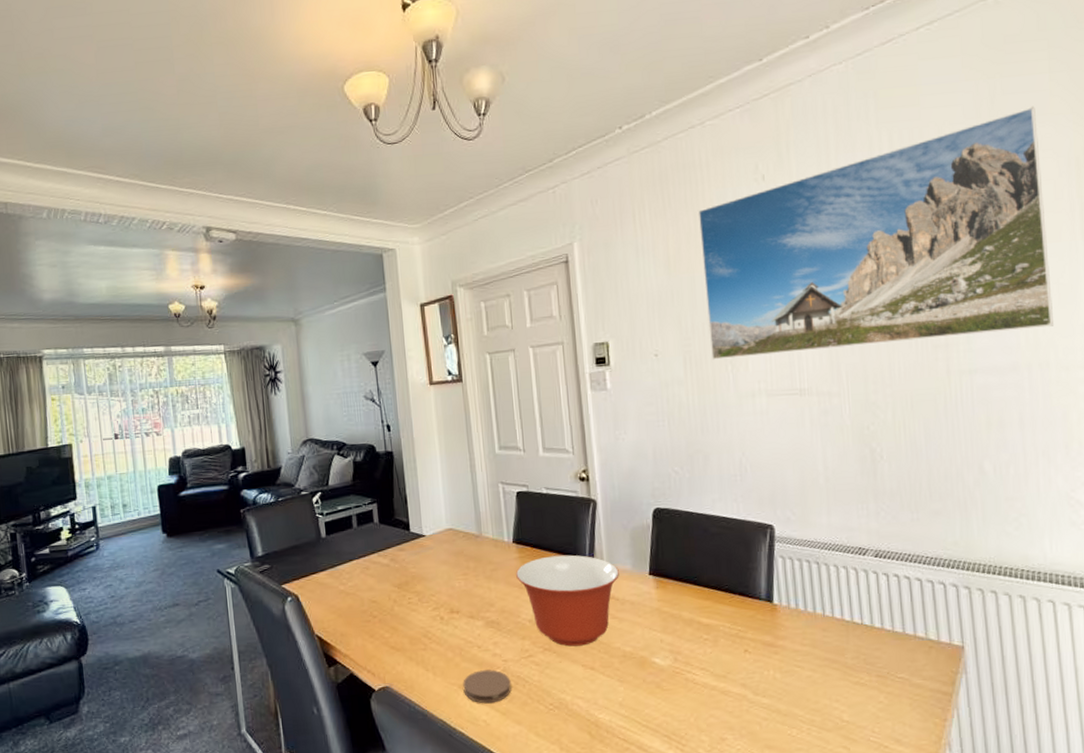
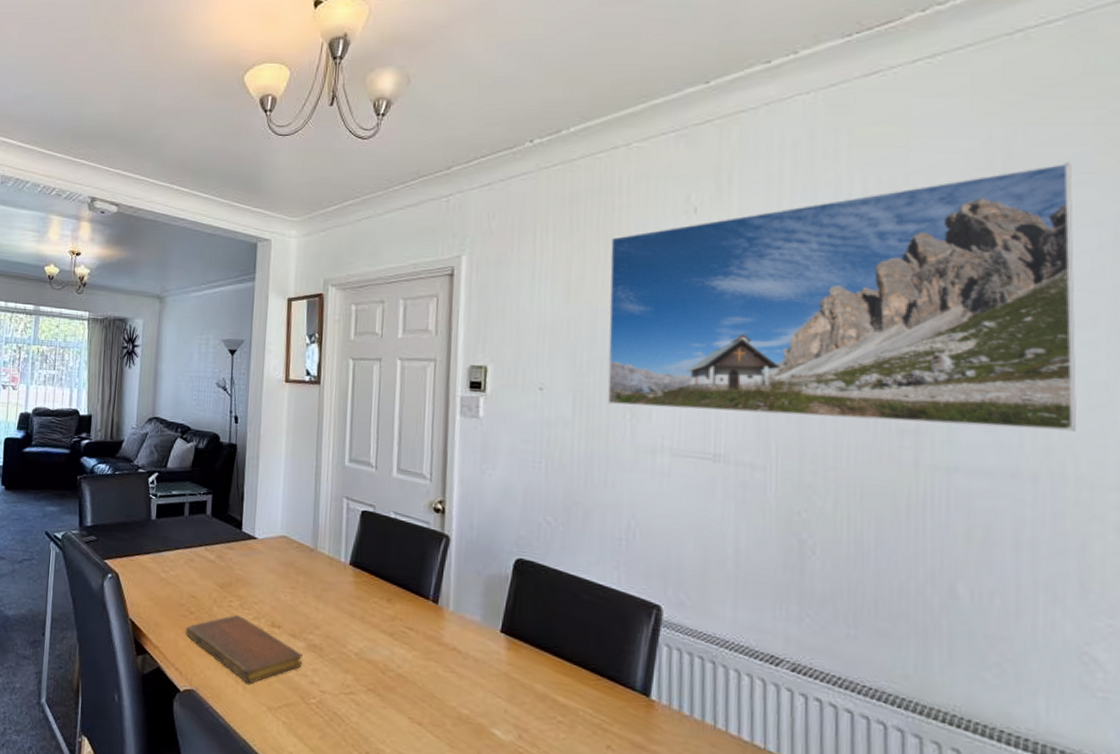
notebook: none [372,610,483,669] -> present [186,615,302,684]
coaster: present [463,669,512,704] -> none [272,695,326,736]
mixing bowl: present [516,555,619,647] -> none [348,587,466,696]

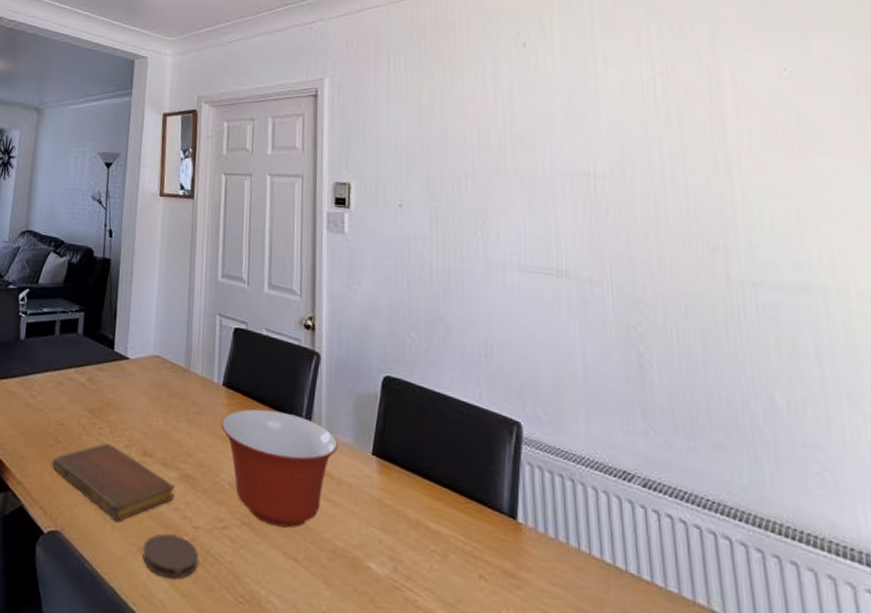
coaster: none [272,695,326,736] -> present [142,533,199,580]
mixing bowl: none [348,587,466,696] -> present [222,409,338,528]
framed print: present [607,162,1076,431] -> none [454,17,850,249]

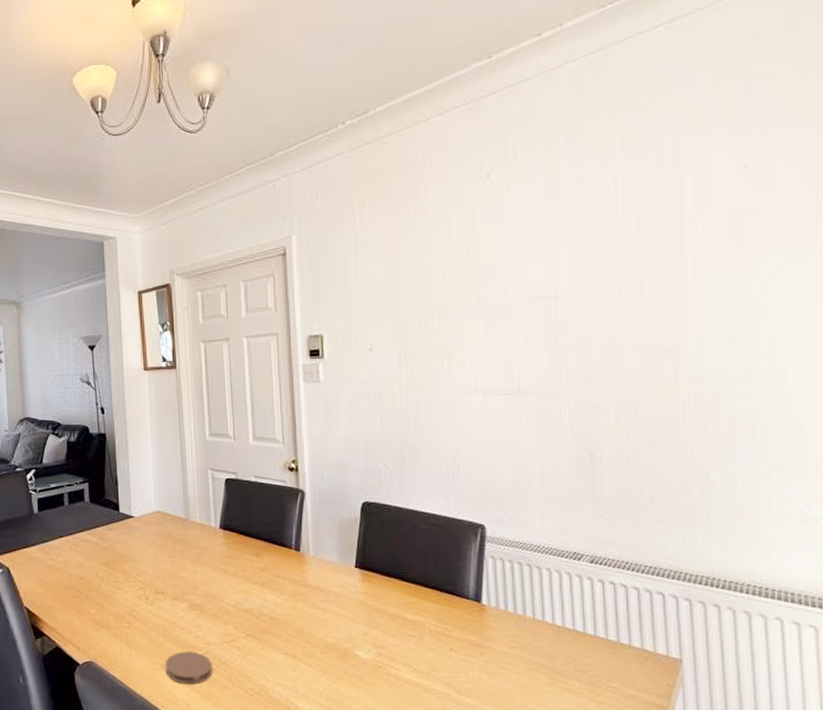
notebook: present [52,443,175,522] -> none [78,589,187,648]
mixing bowl: present [222,409,338,528] -> none [222,543,325,634]

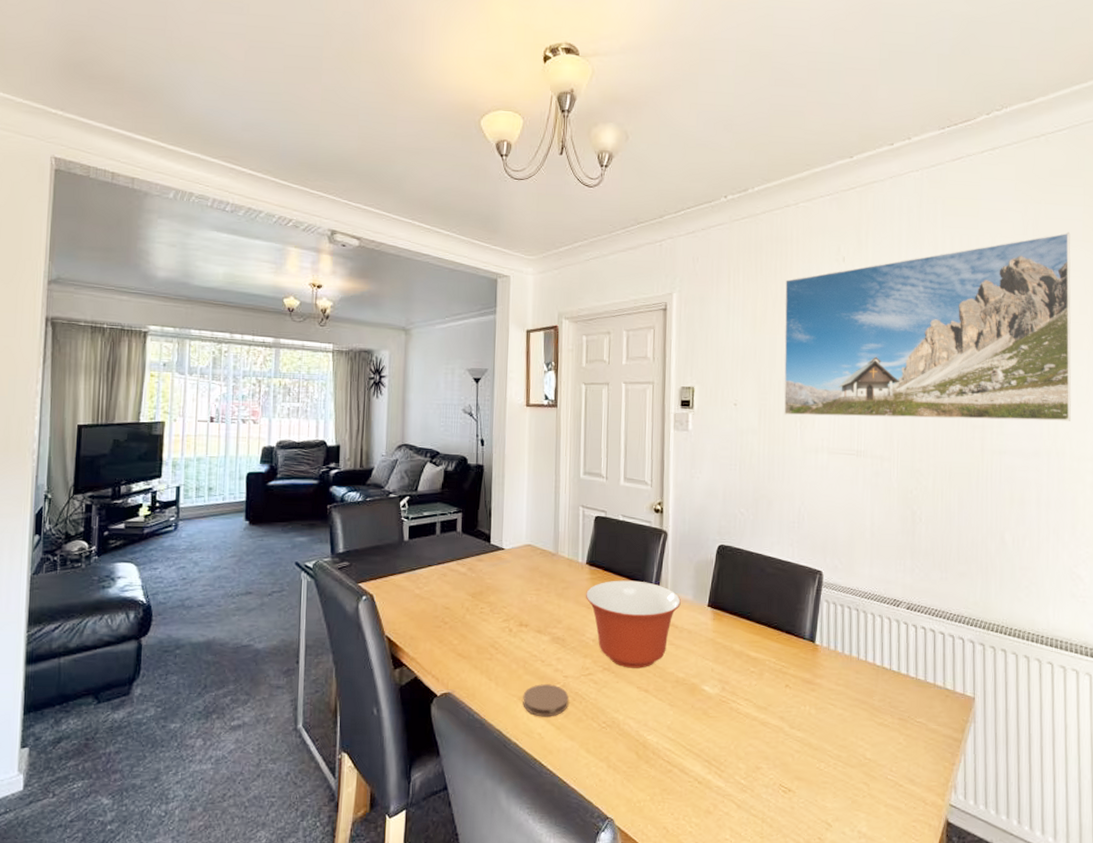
mixing bowl: none [222,543,325,634] -> present [586,580,681,668]
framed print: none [419,107,792,357] -> present [783,232,1071,421]

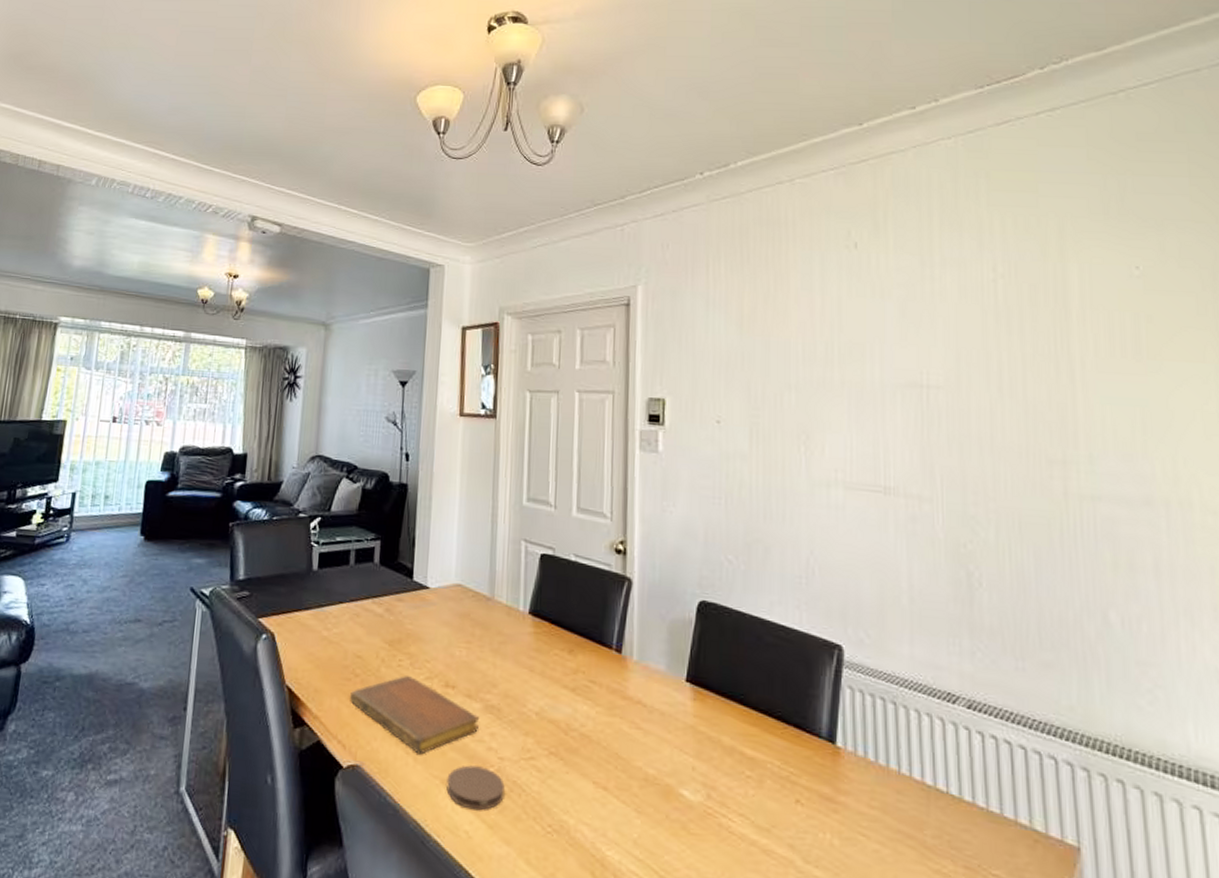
notebook: none [441,620,547,680] -> present [350,676,479,755]
mixing bowl: present [586,580,681,668] -> none [528,637,650,757]
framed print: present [783,232,1071,421] -> none [779,209,1197,460]

